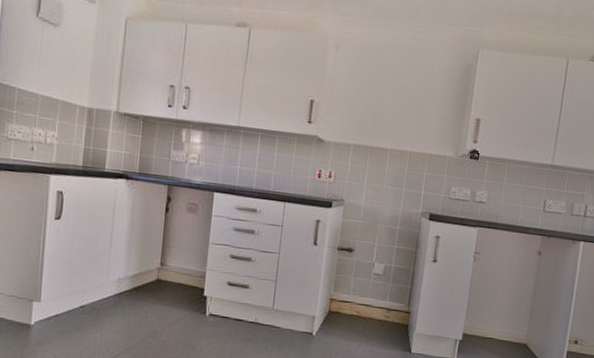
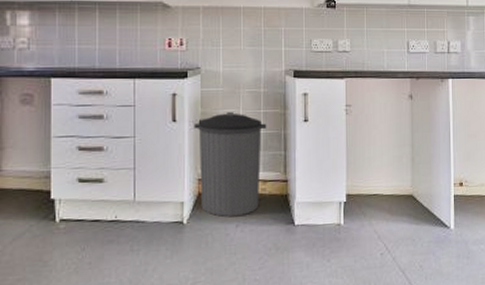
trash can: none [330,242,398,337] -> present [194,111,267,217]

